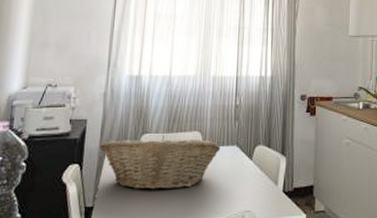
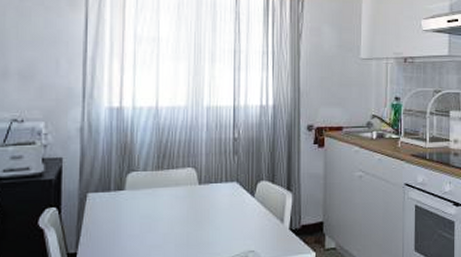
fruit basket: present [99,135,221,190] -> none [79,173,219,233]

